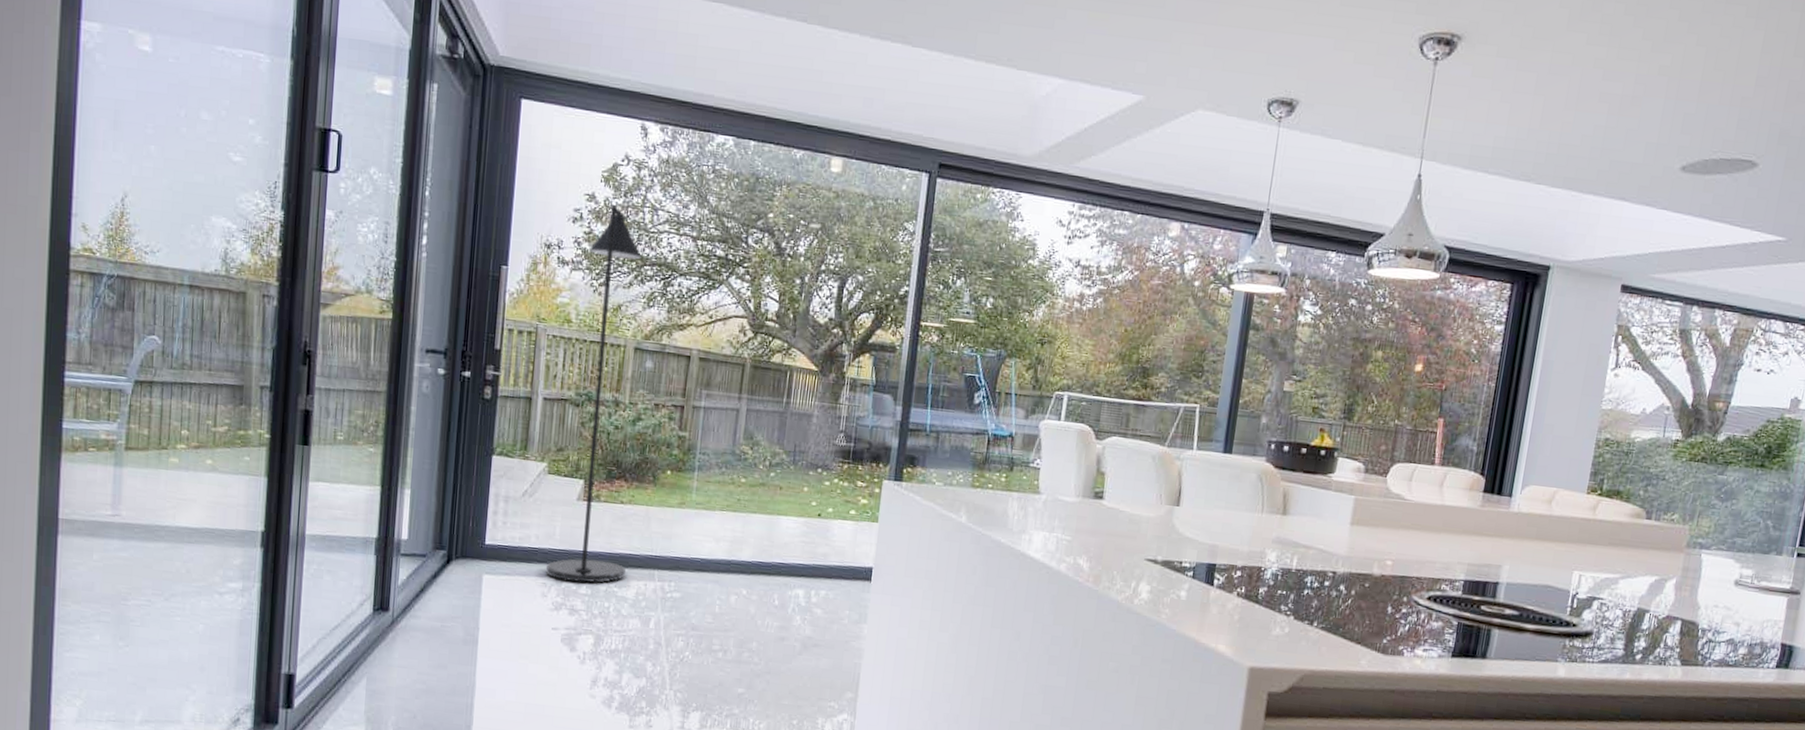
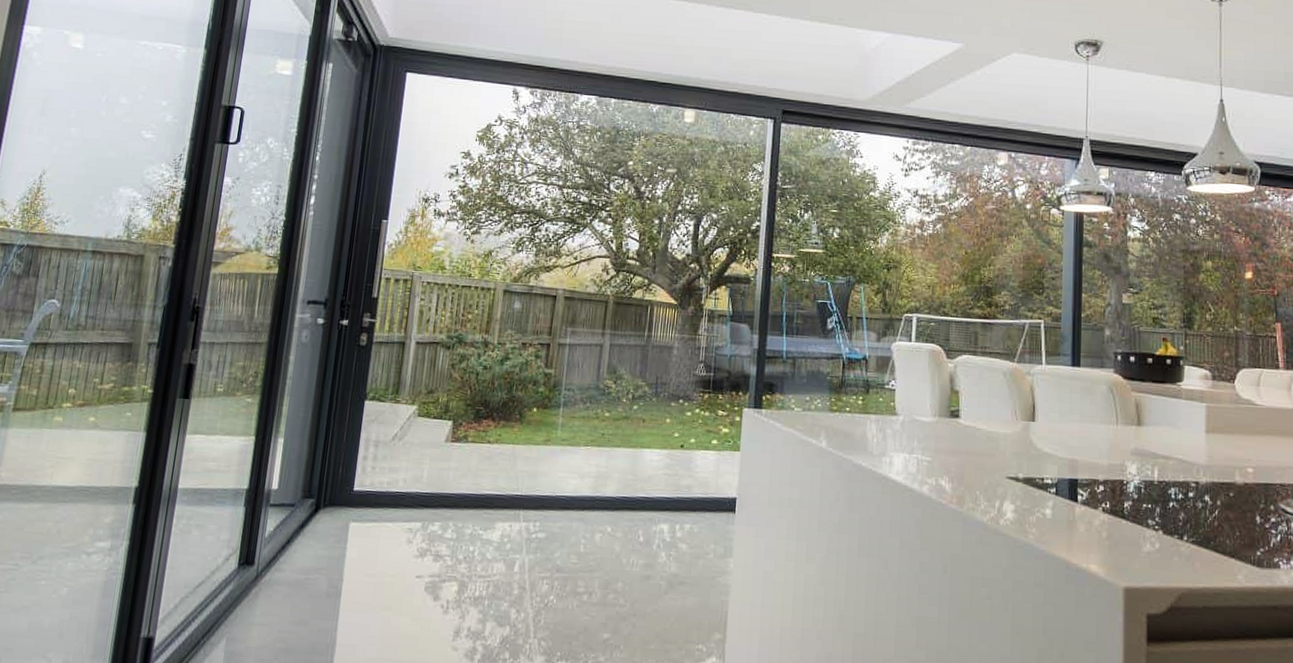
floor lamp: present [545,204,641,583] -> none [411,160,512,526]

